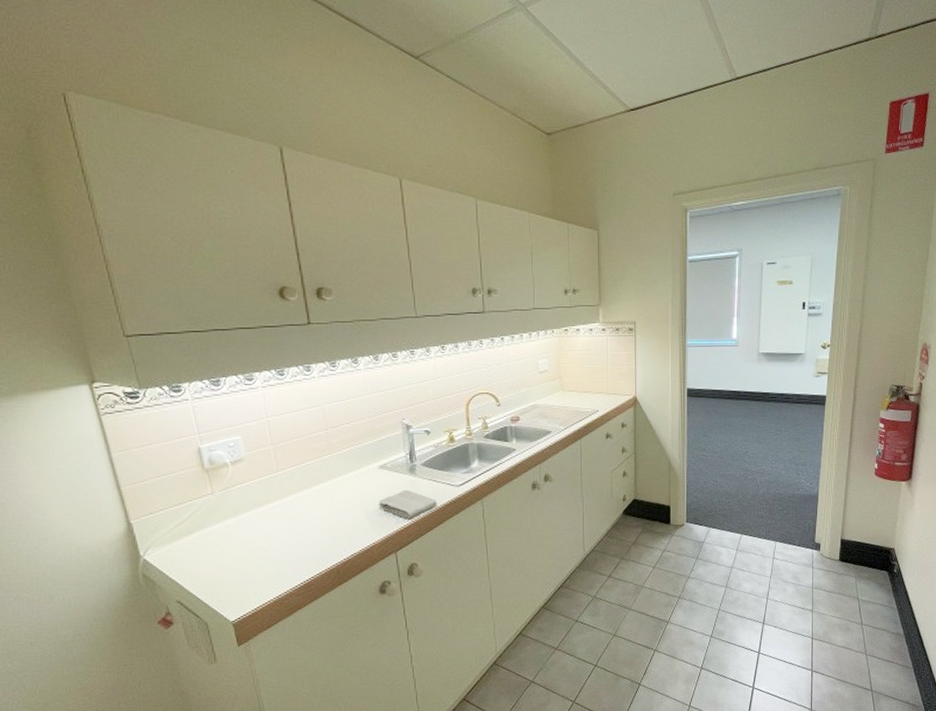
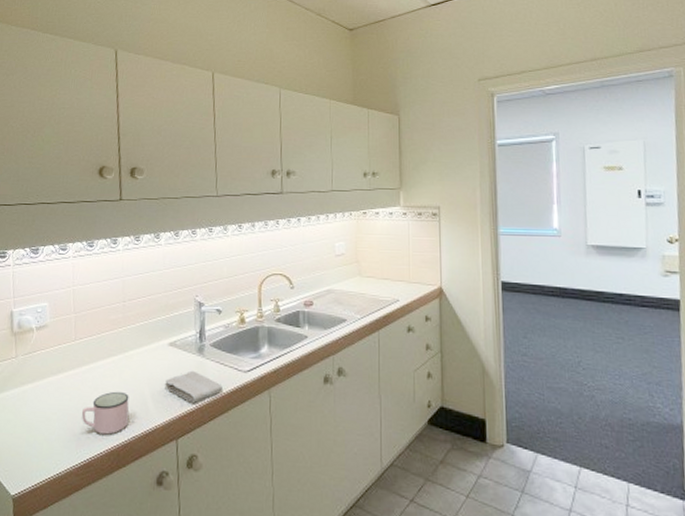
mug: none [295,515,346,556] -> present [82,391,129,435]

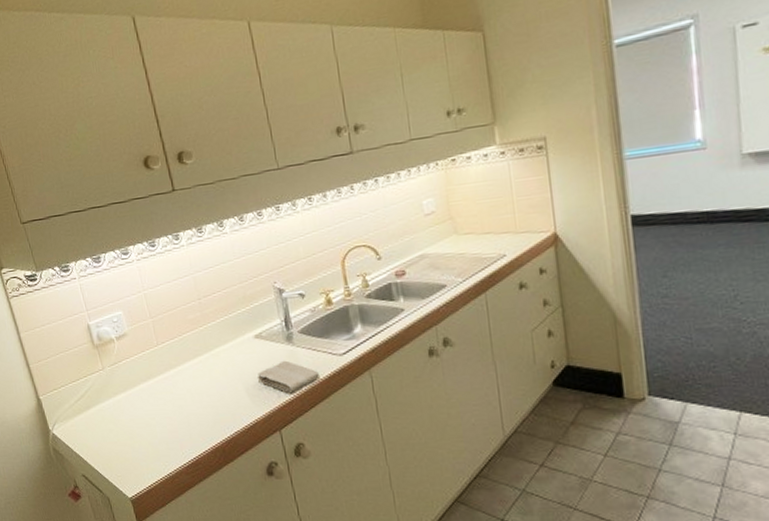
mug: present [82,391,129,435] -> none [179,390,228,434]

